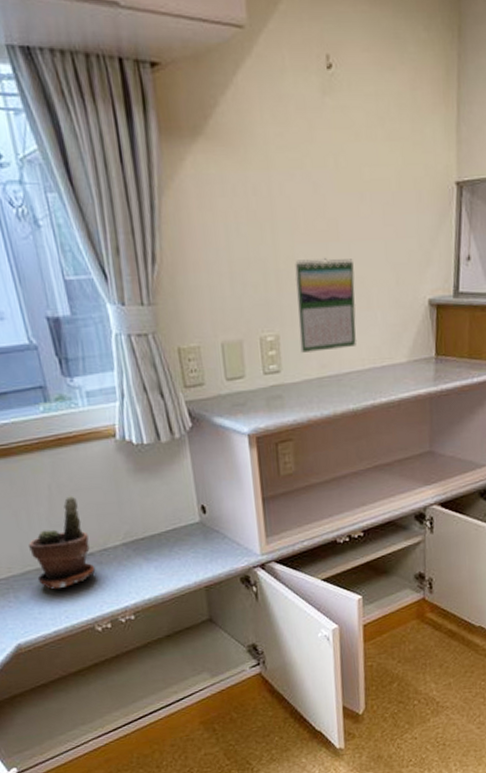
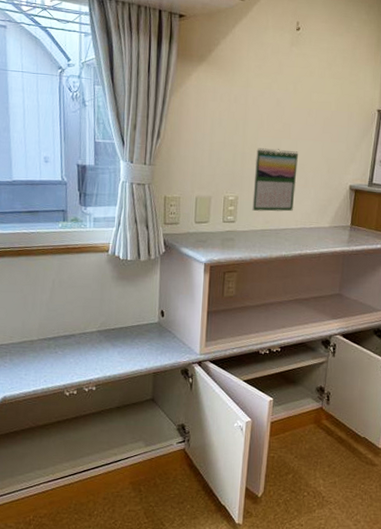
potted plant: present [29,495,96,590] -> none [29,289,74,358]

